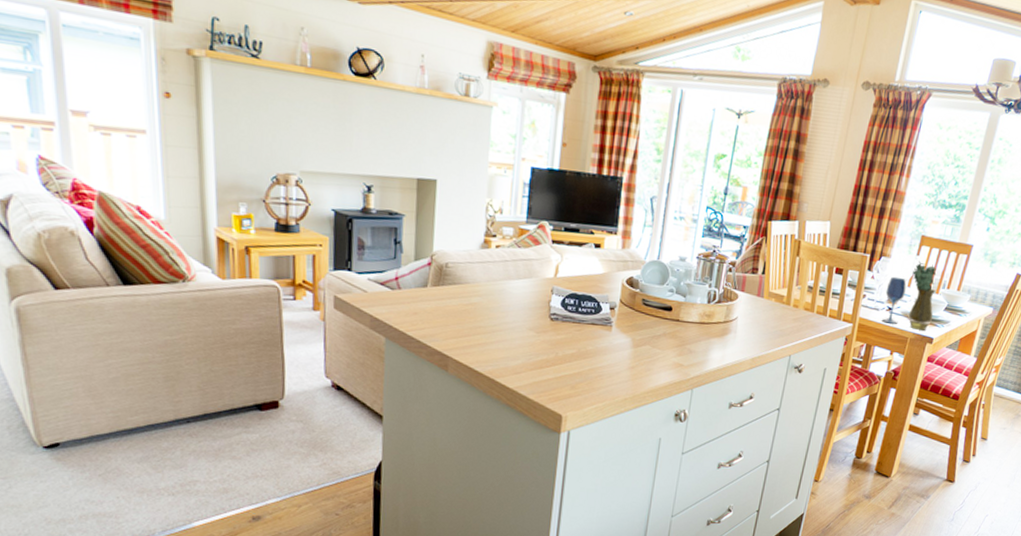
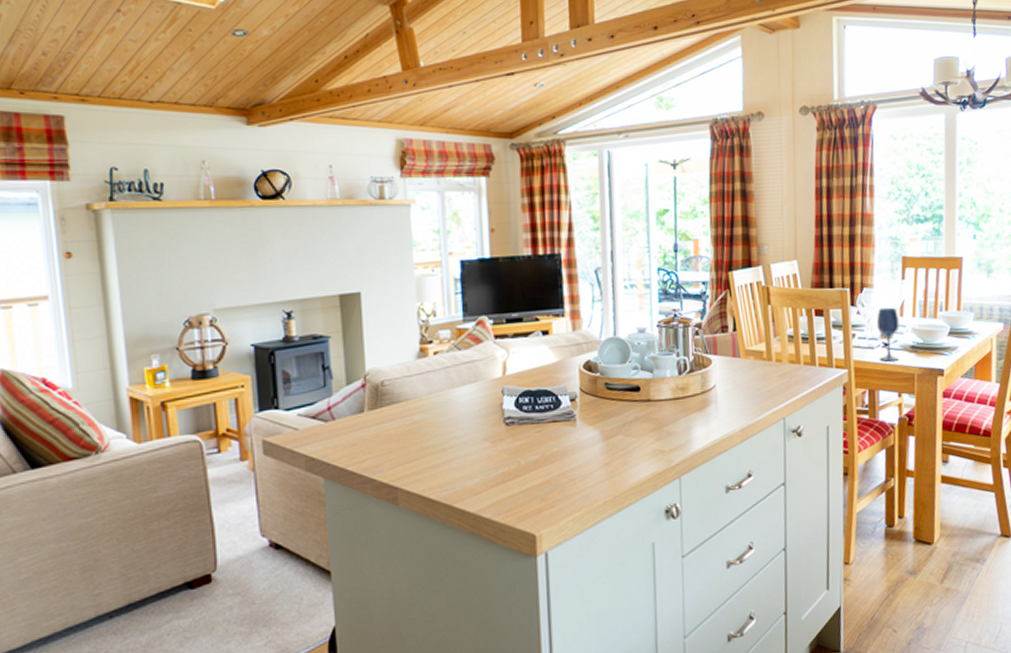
vase: present [908,260,937,330] -> none [901,285,938,363]

